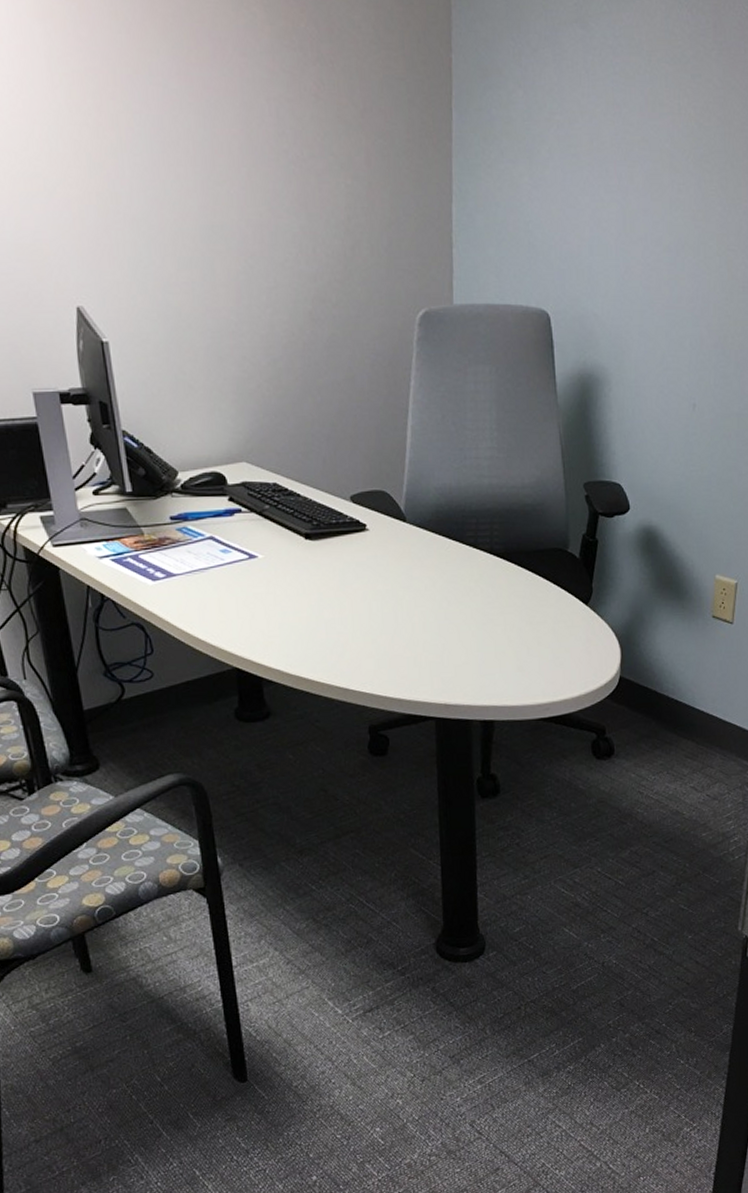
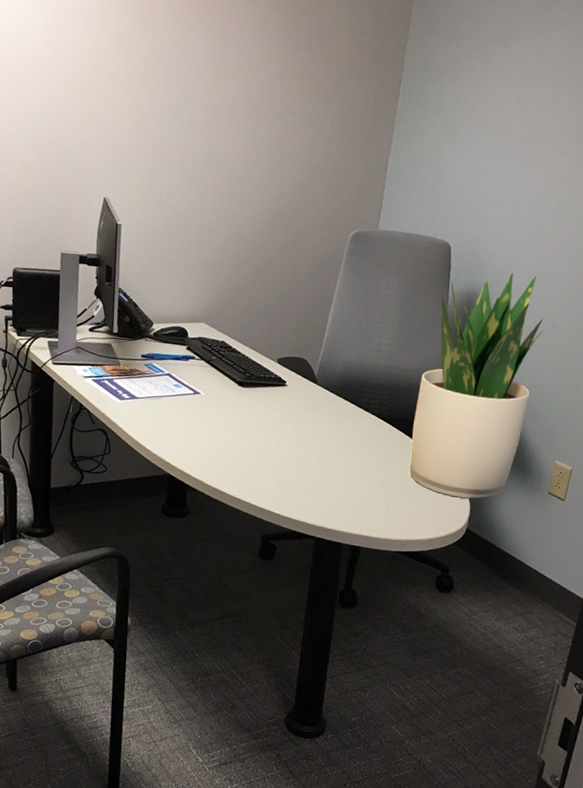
planter: none [535,340,682,640] -> present [409,273,545,500]

